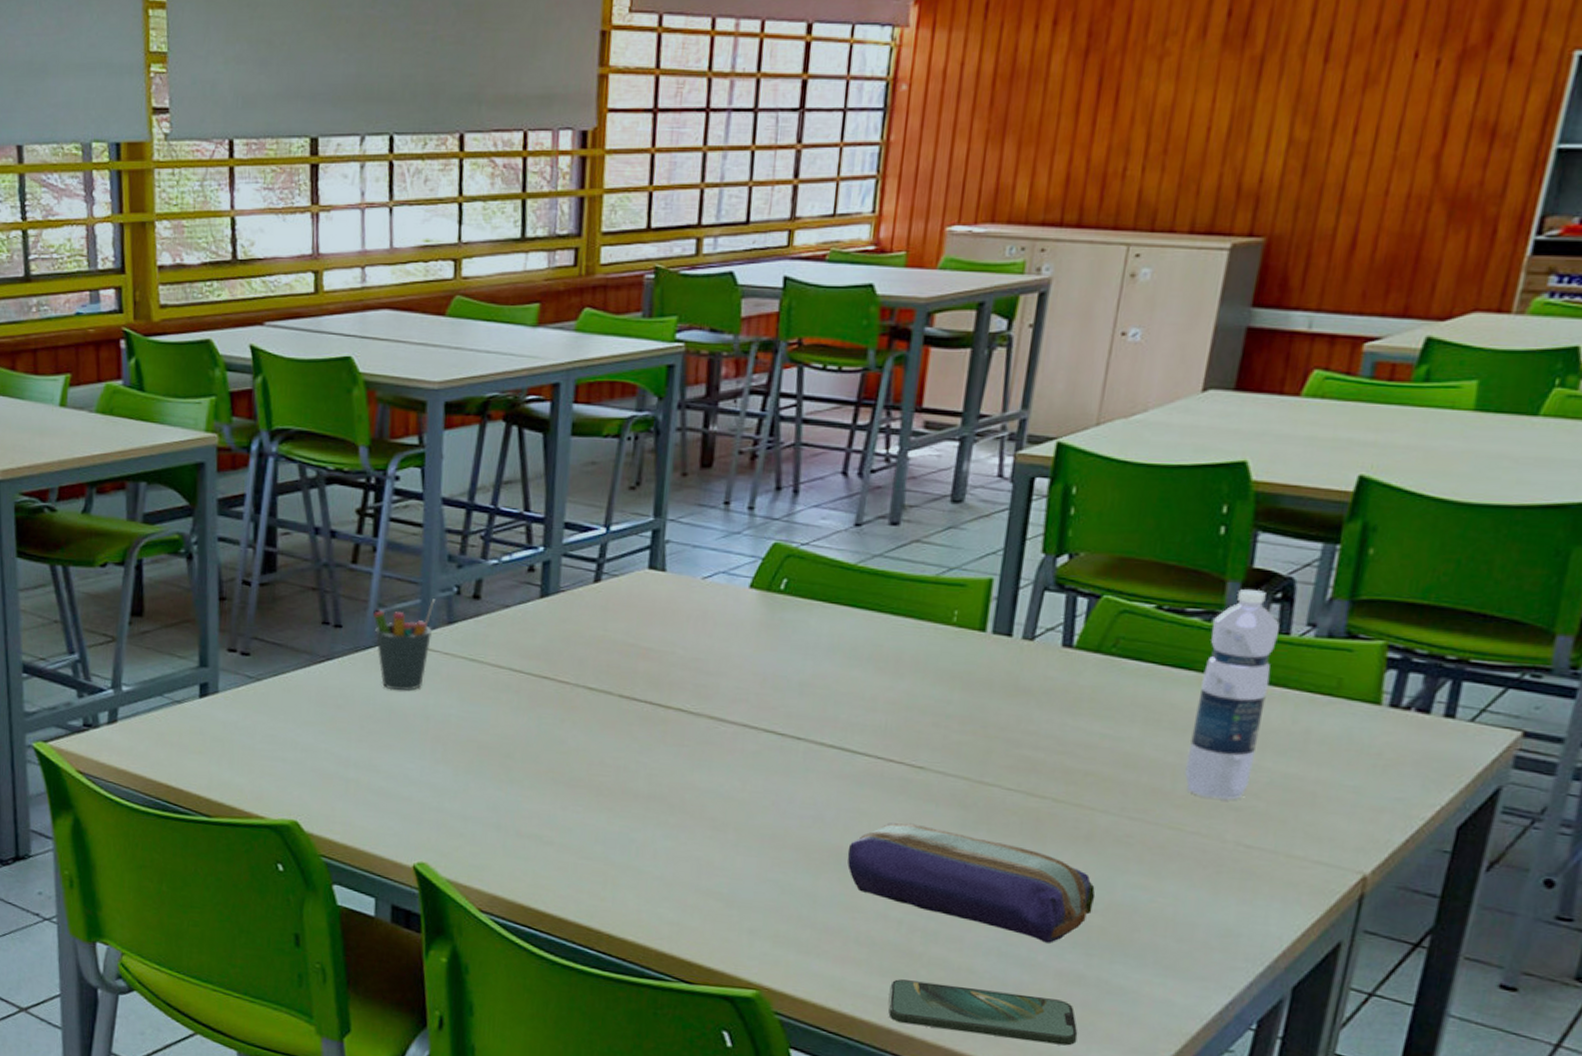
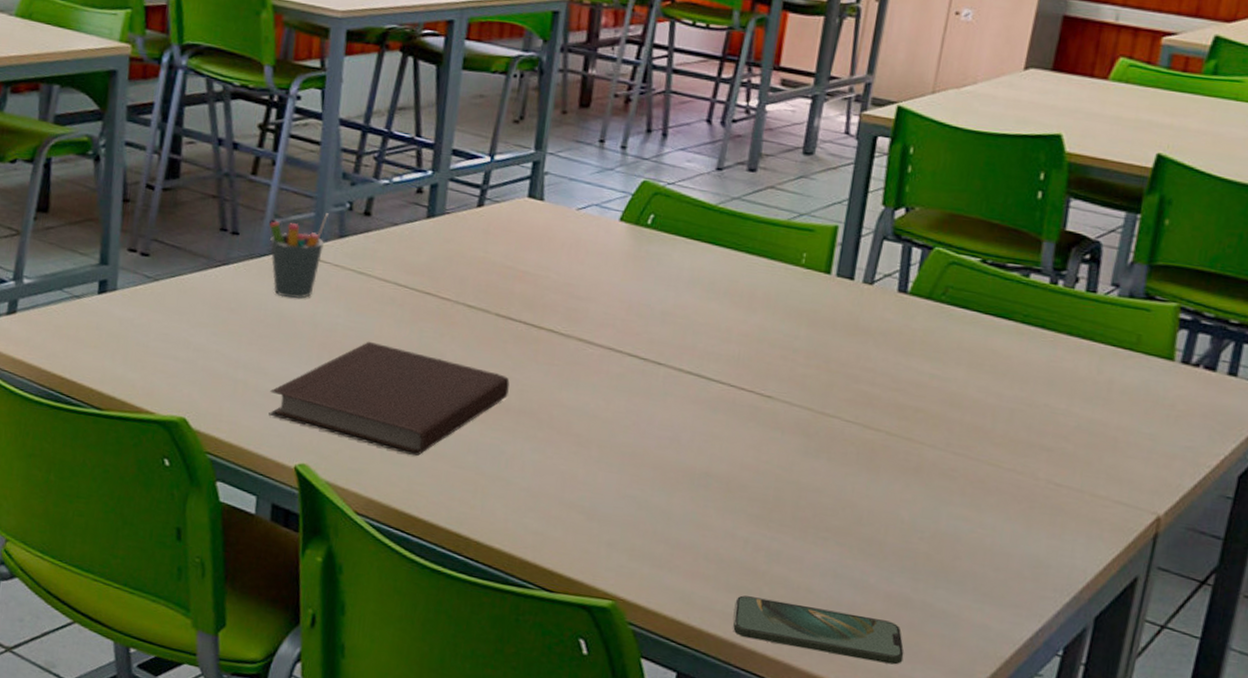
notebook: none [383,731,637,848] -> present [268,341,510,456]
pencil case: present [847,822,1096,943] -> none [700,446,923,567]
water bottle: present [1185,589,1280,800] -> none [1003,249,1088,441]

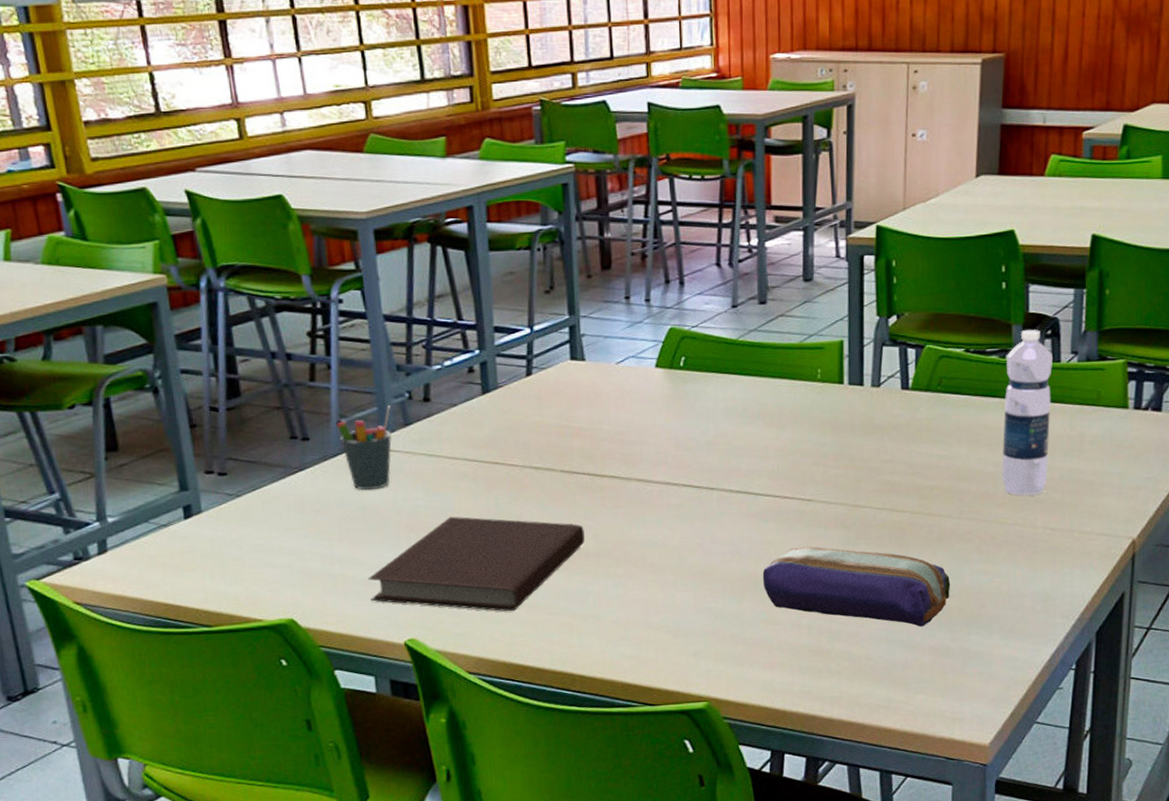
pencil case: none [700,446,923,567] -> present [762,546,951,627]
smartphone: present [733,595,904,665] -> none [809,670,952,709]
water bottle: none [1003,249,1088,441] -> present [1002,330,1052,496]

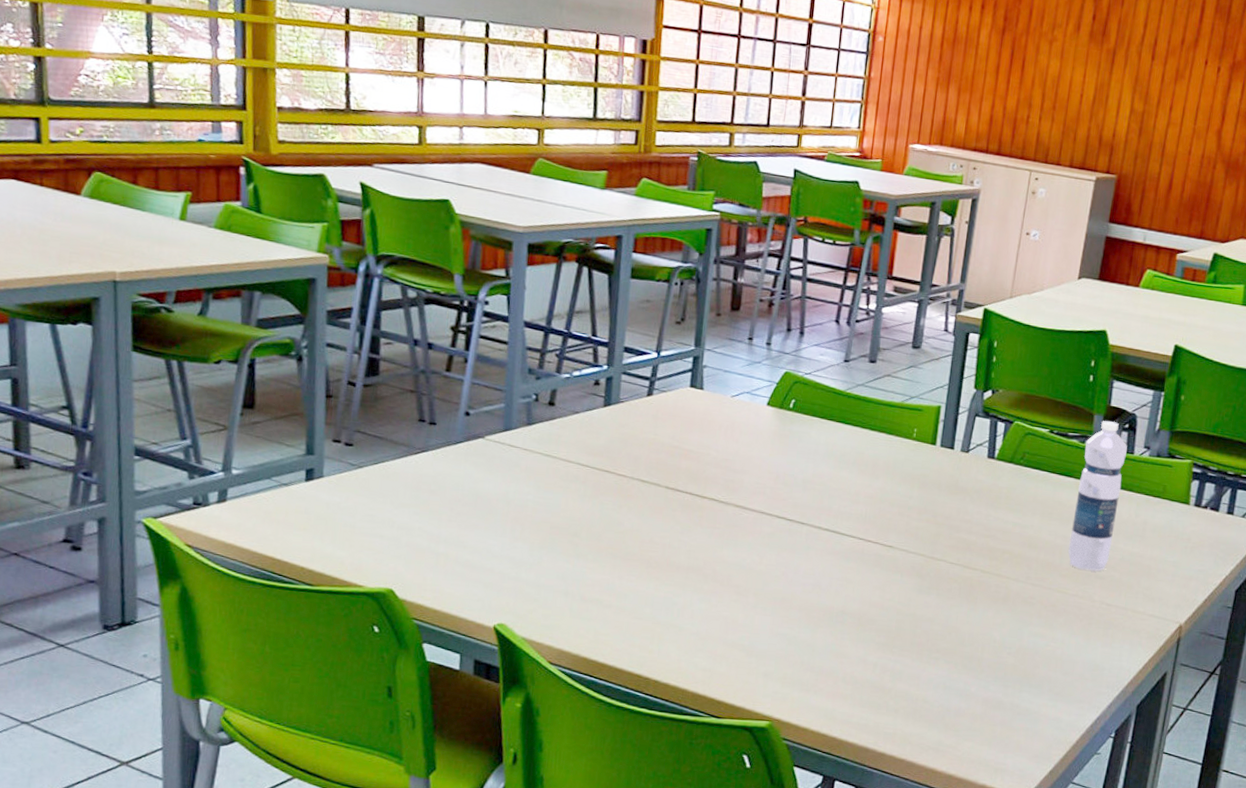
pen holder: present [336,405,392,491] -> none [464,404,517,479]
notebook: present [368,516,585,611] -> none [469,514,679,611]
pencil case: present [762,546,951,627] -> none [837,588,1010,678]

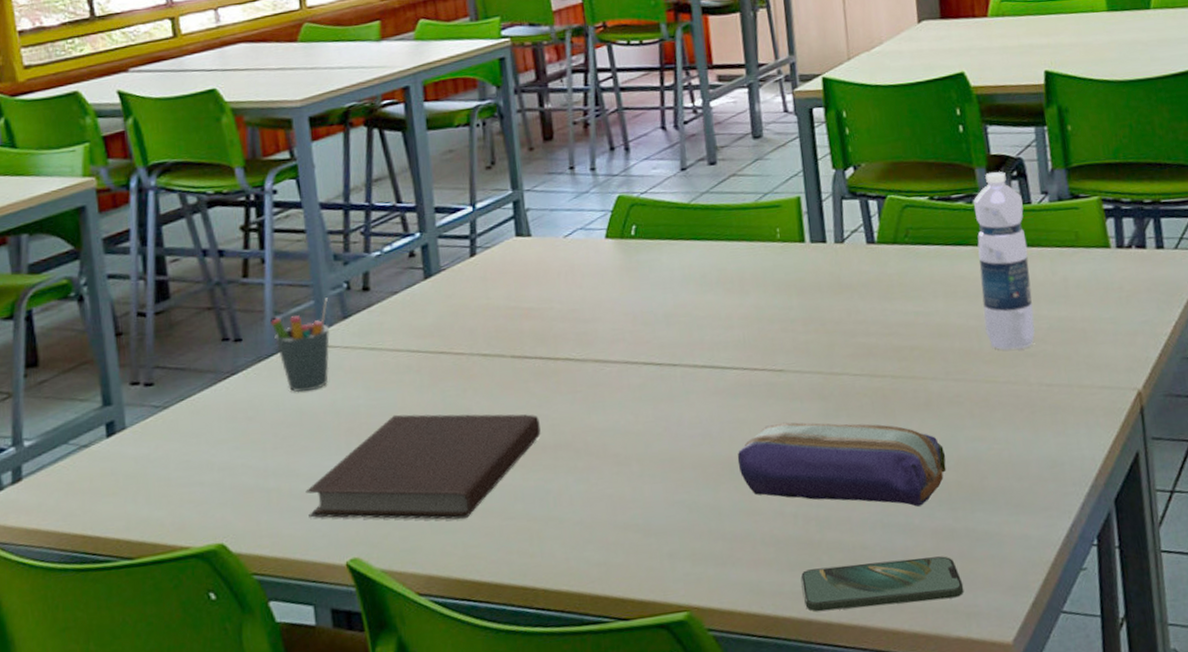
pen holder: none [464,404,517,479] -> present [271,298,330,393]
notebook: none [469,514,679,611] -> present [305,414,541,520]
pencil case: none [837,588,1010,678] -> present [737,422,947,507]
smartphone: none [866,709,998,755] -> present [800,556,964,612]

